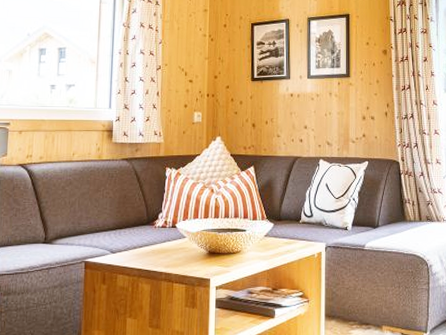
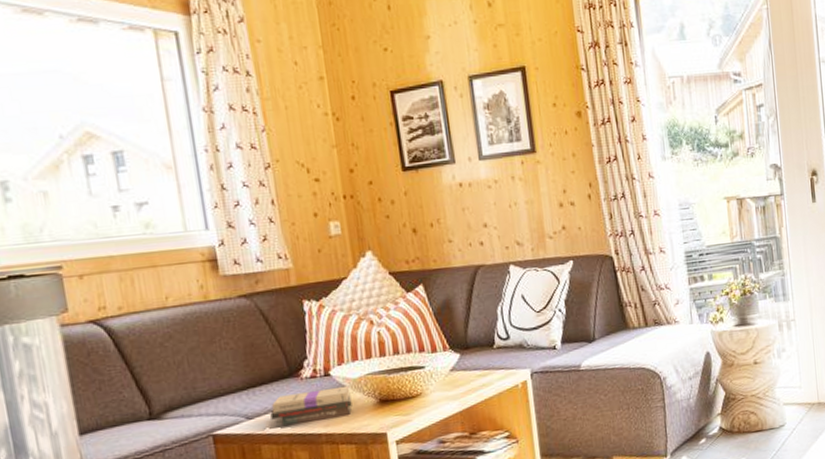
books: none [128,237,189,262] -> present [270,385,352,426]

